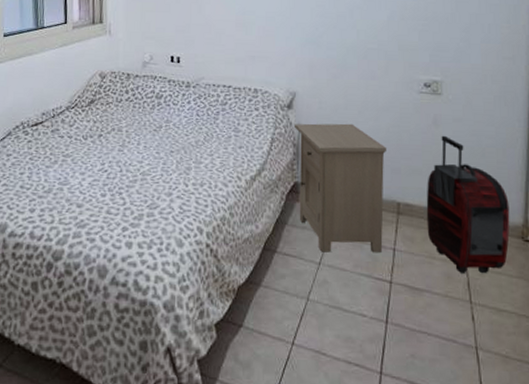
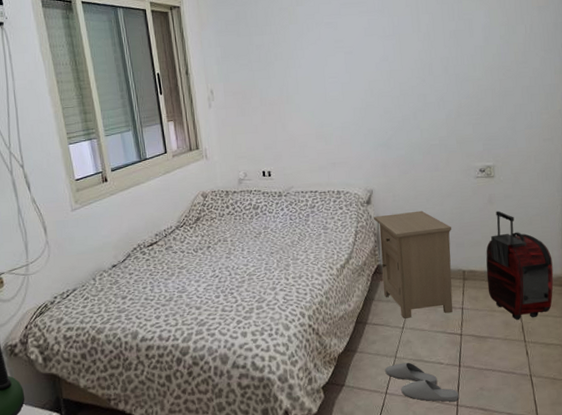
slippers: none [294,307,384,368] -> present [385,362,459,402]

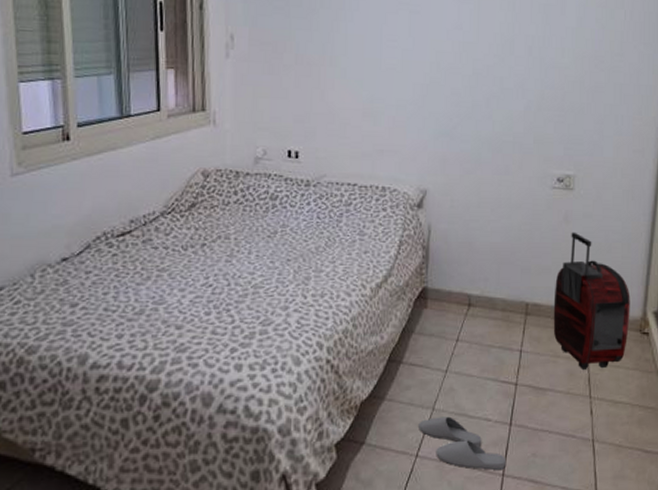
nightstand: present [374,210,453,319] -> none [424,222,518,359]

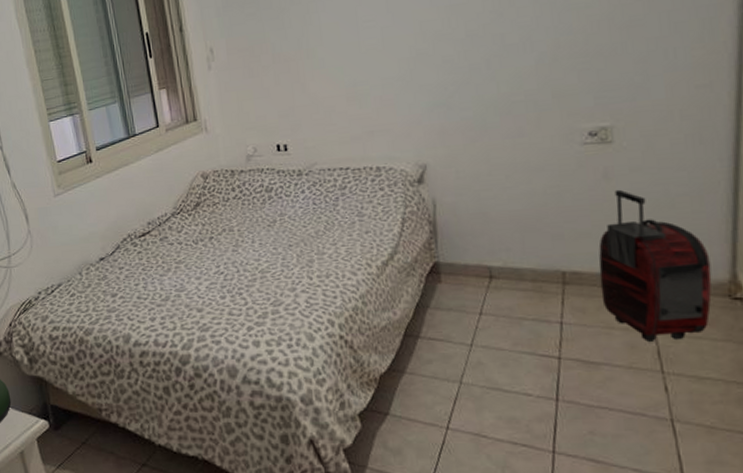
slippers: present [419,416,507,471] -> none [446,390,557,447]

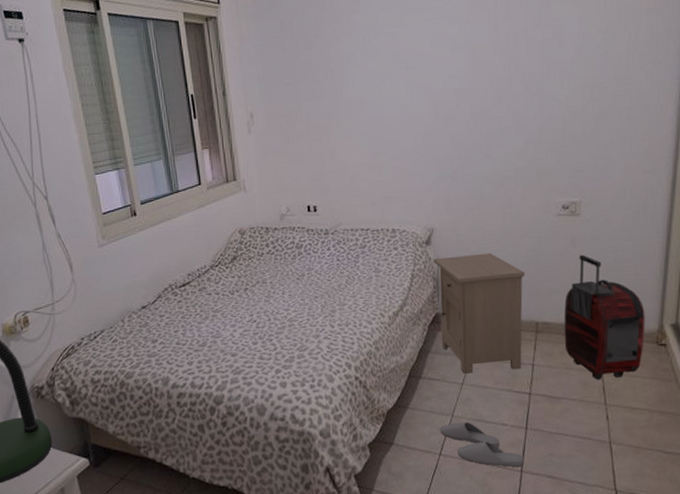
nightstand: none [428,190,547,333] -> present [434,252,526,374]
slippers: none [446,390,557,447] -> present [440,422,524,468]

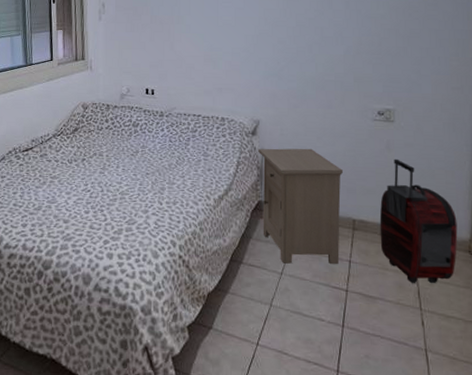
slippers: present [440,422,524,468] -> none [258,312,341,367]

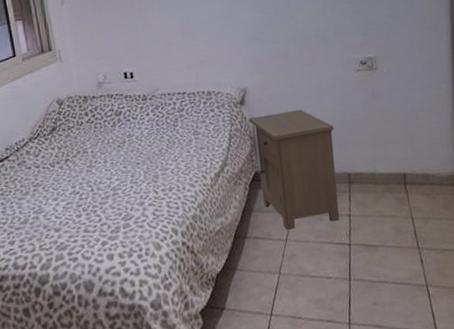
suitcase: present [379,158,458,283] -> none [371,106,446,225]

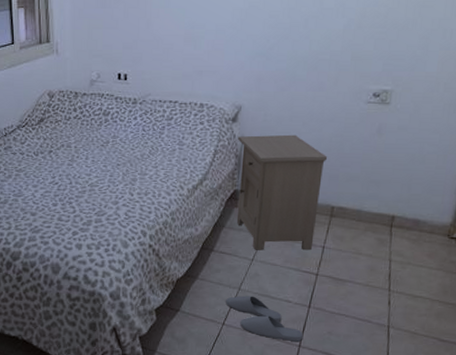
slippers: none [269,278,351,321] -> present [226,295,304,342]

